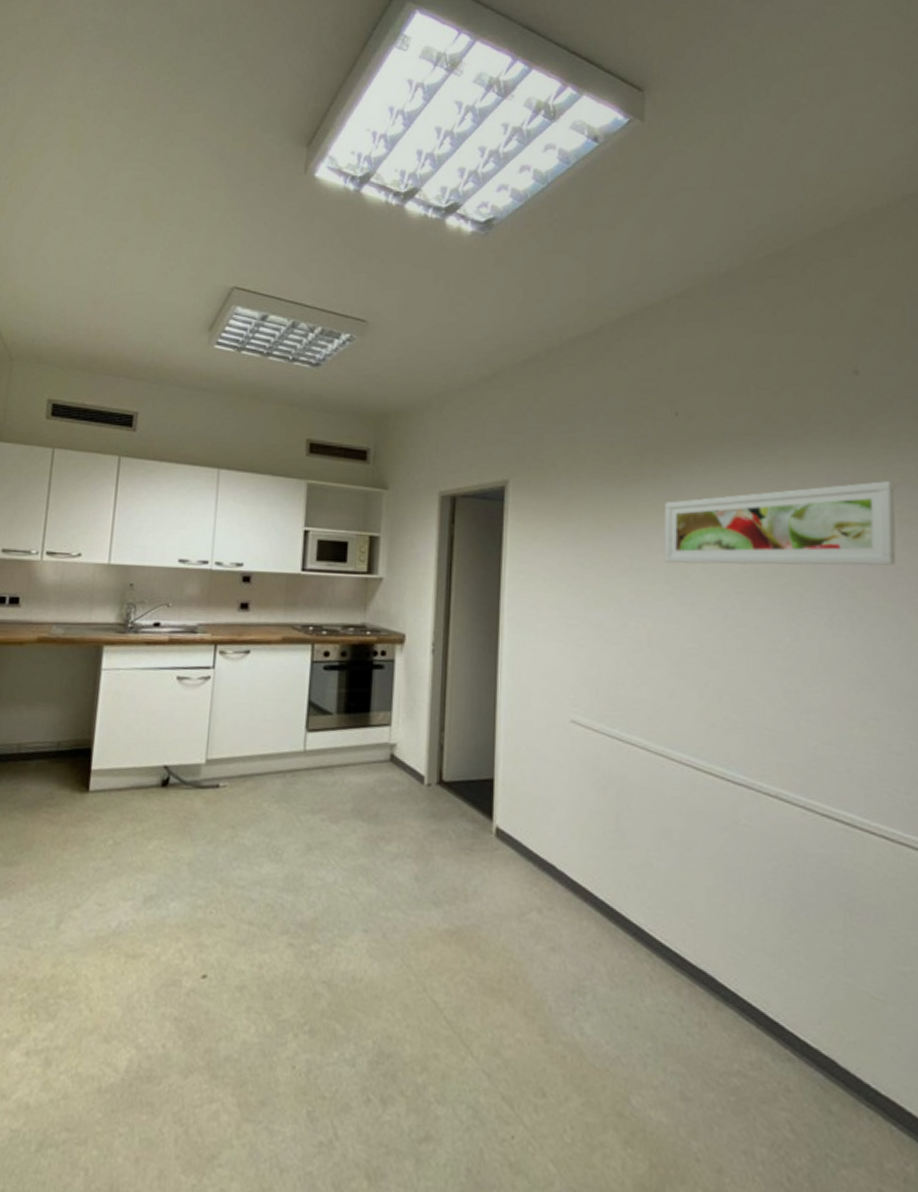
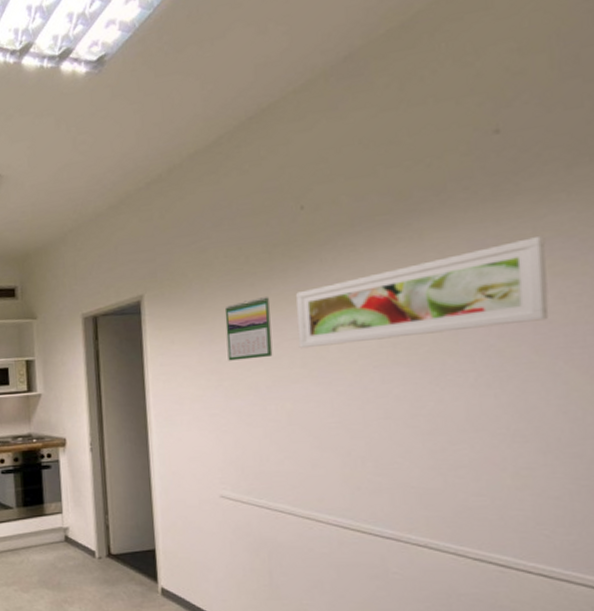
calendar: none [591,502,639,568] -> present [224,297,273,361]

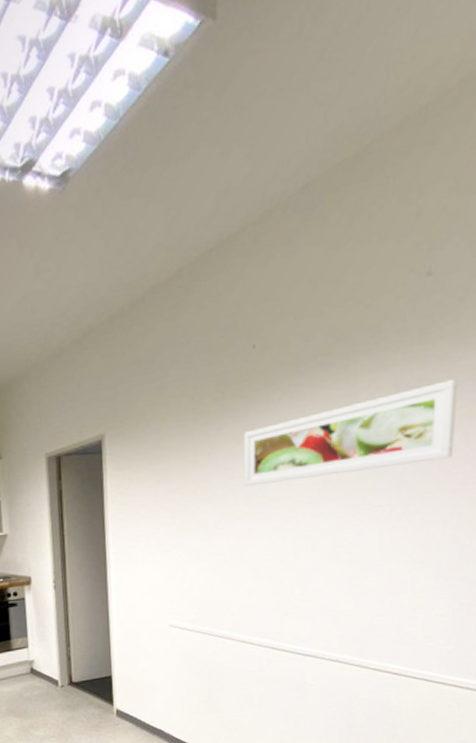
calendar: present [224,297,273,361] -> none [179,436,221,499]

